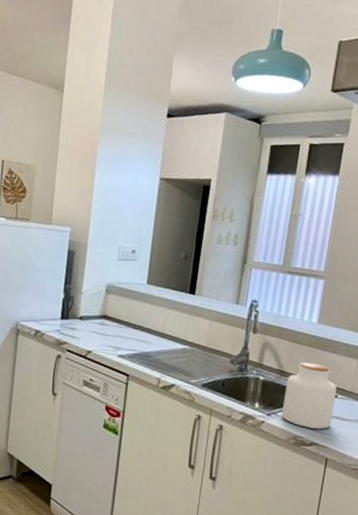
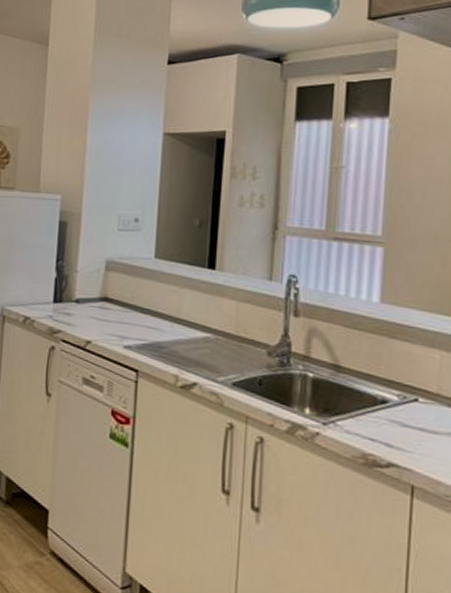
jar: present [281,362,337,430] -> none [342,354,416,446]

